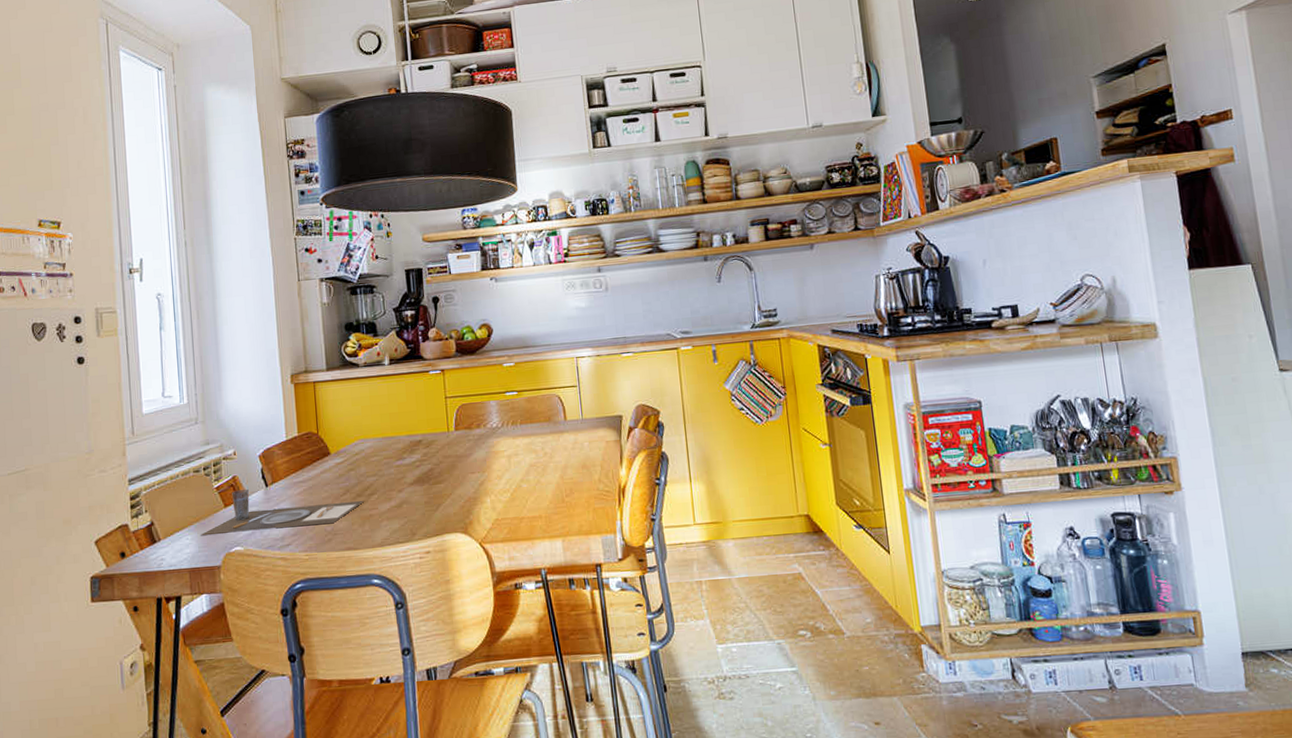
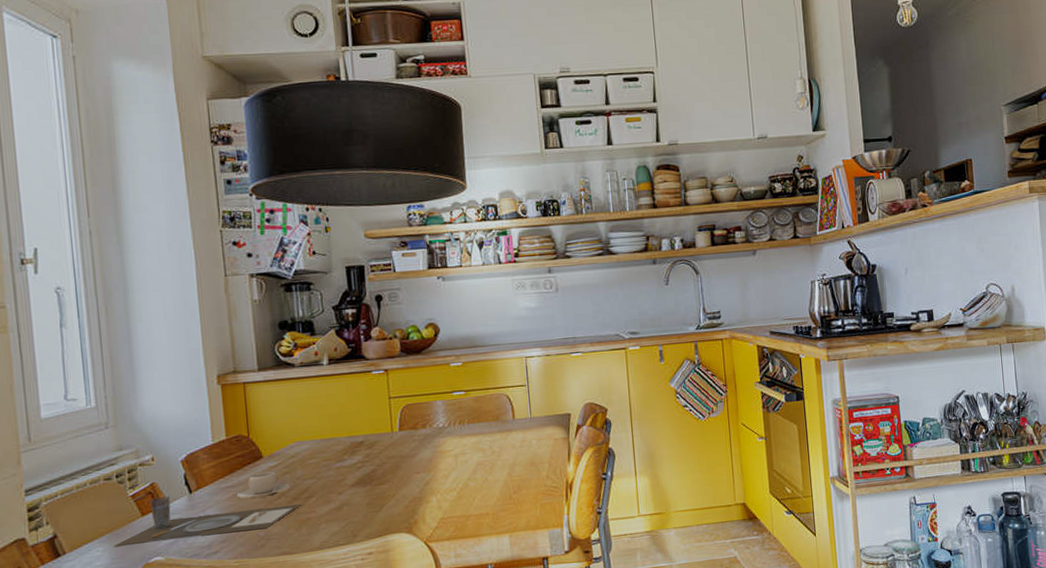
teacup: none [307,467,354,494] -> present [236,471,290,499]

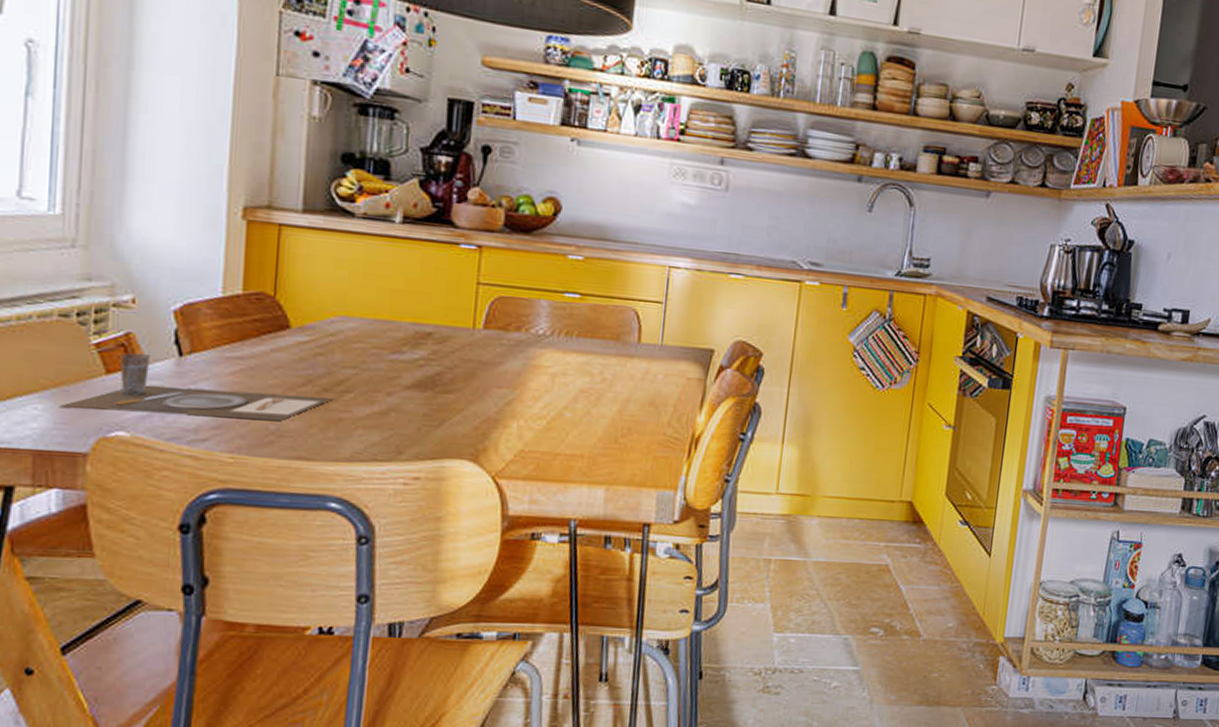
teacup: present [236,471,290,499] -> none [245,346,322,381]

